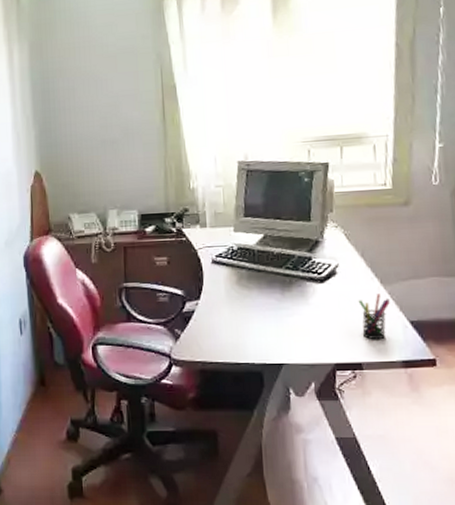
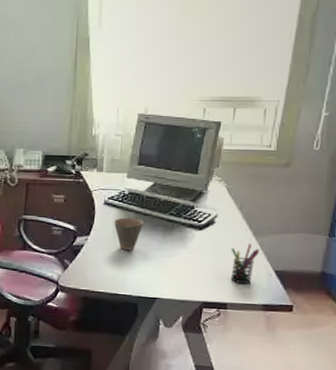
cup: none [225,275,258,312] -> present [114,217,143,250]

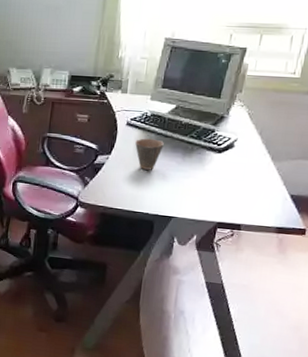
pen holder: present [230,244,259,285] -> none [246,168,276,207]

